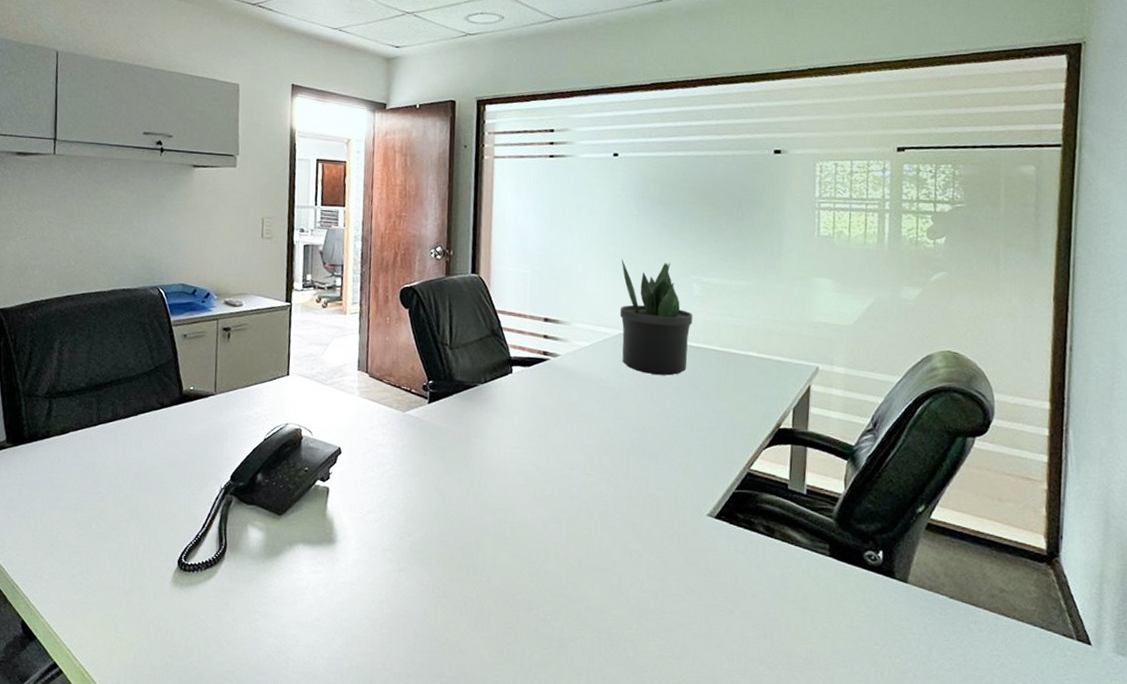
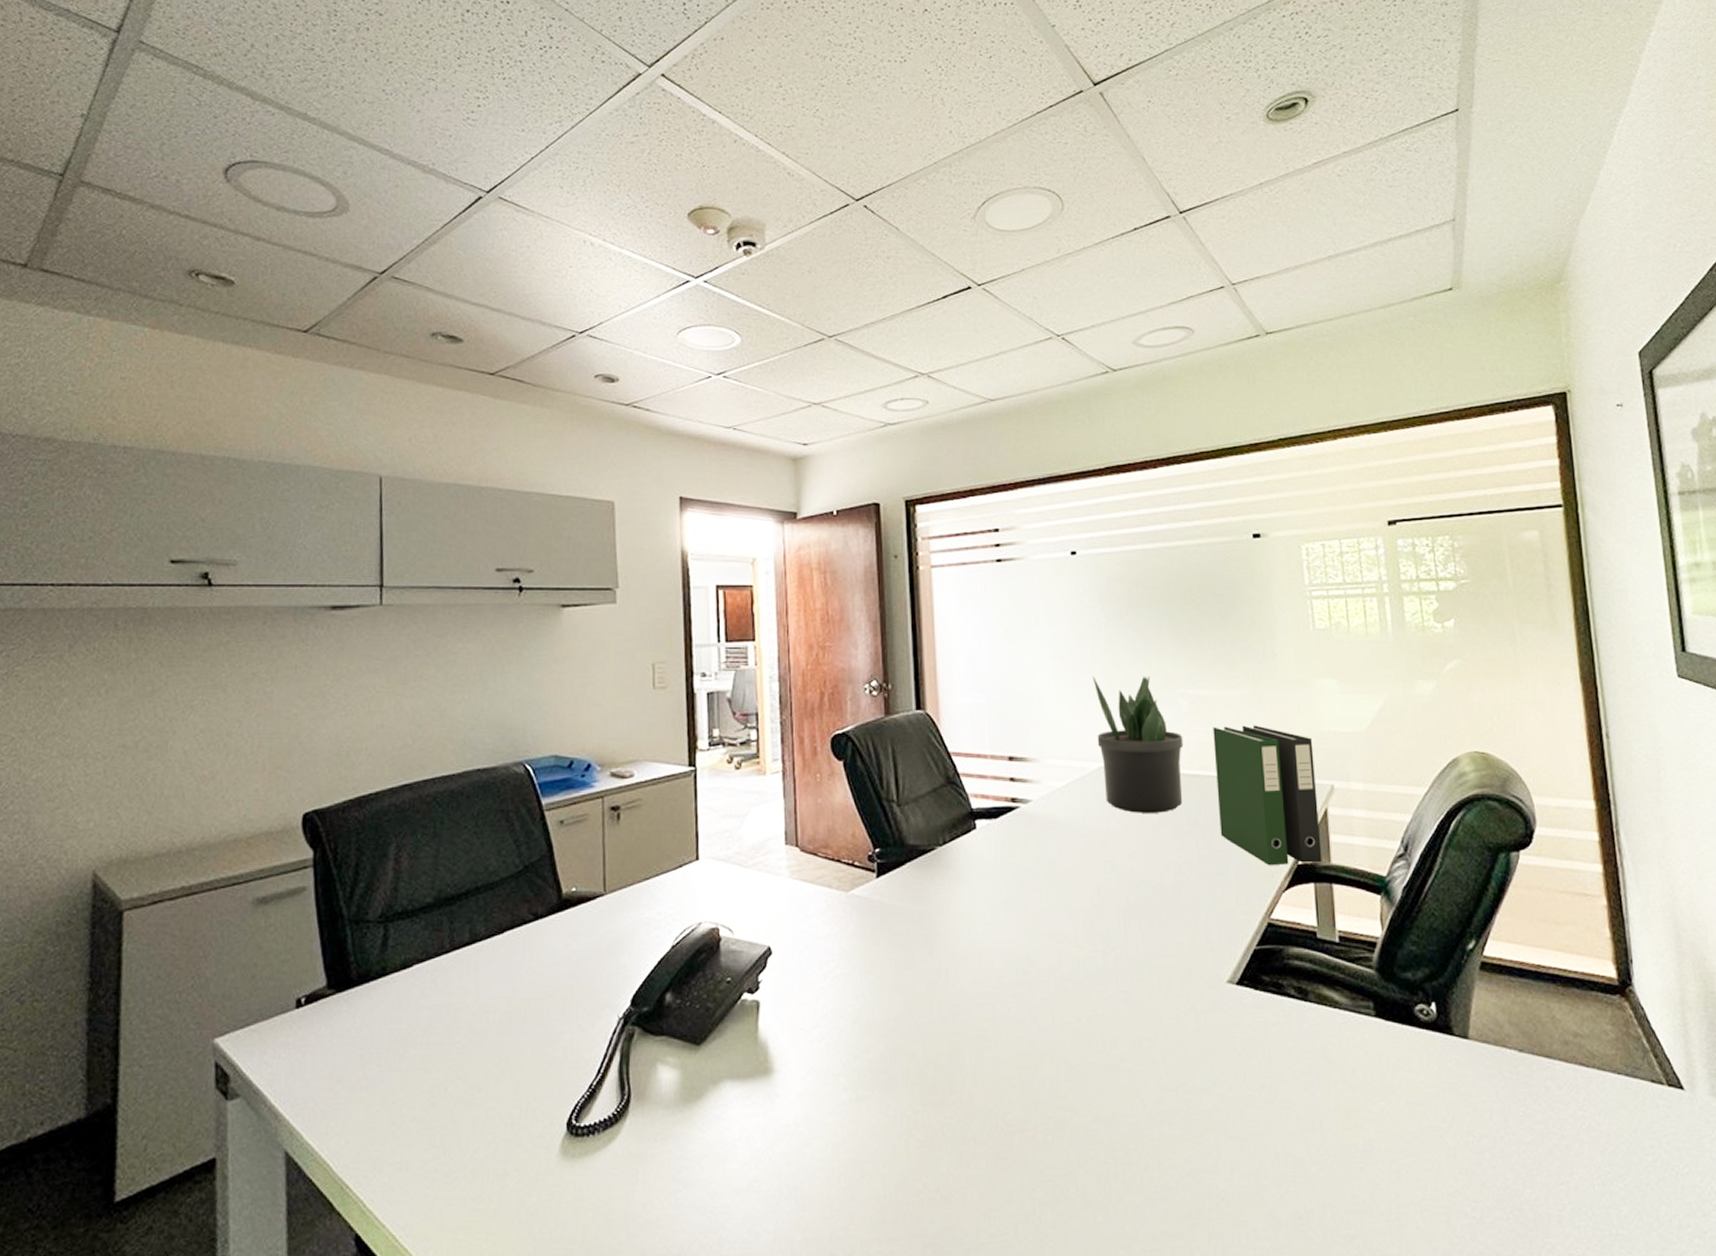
binder: none [716,309,805,429] -> present [1213,725,1322,865]

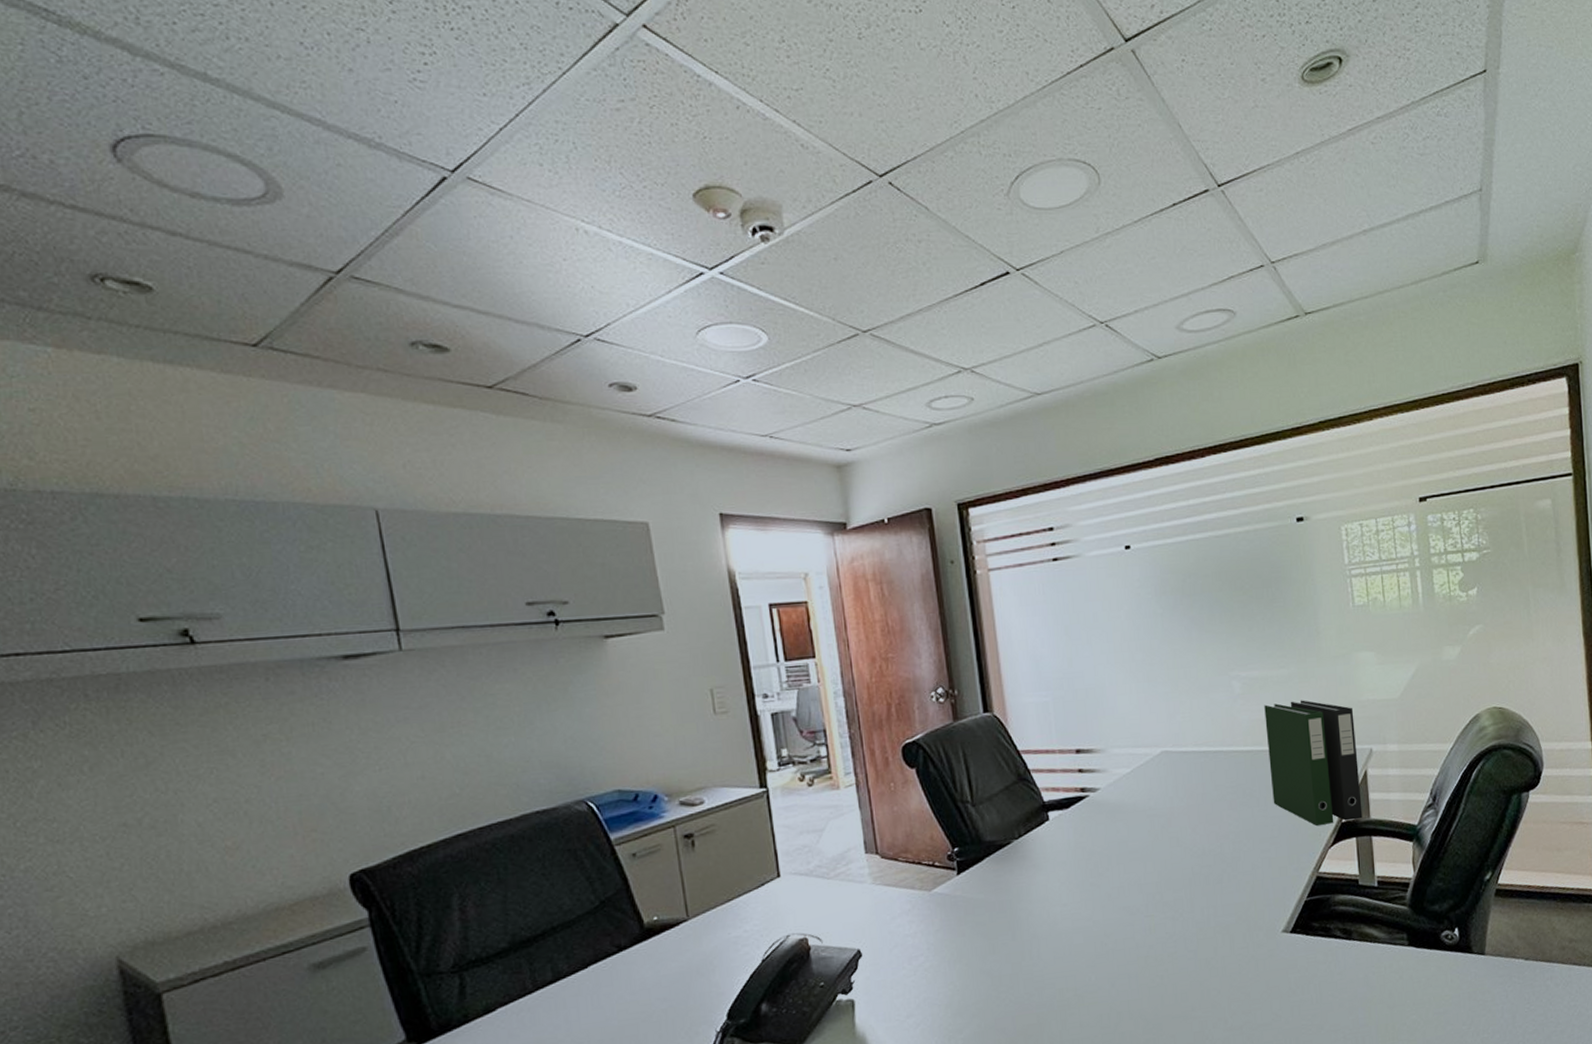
planter: present [1092,676,1184,813] -> none [1151,662,1239,791]

